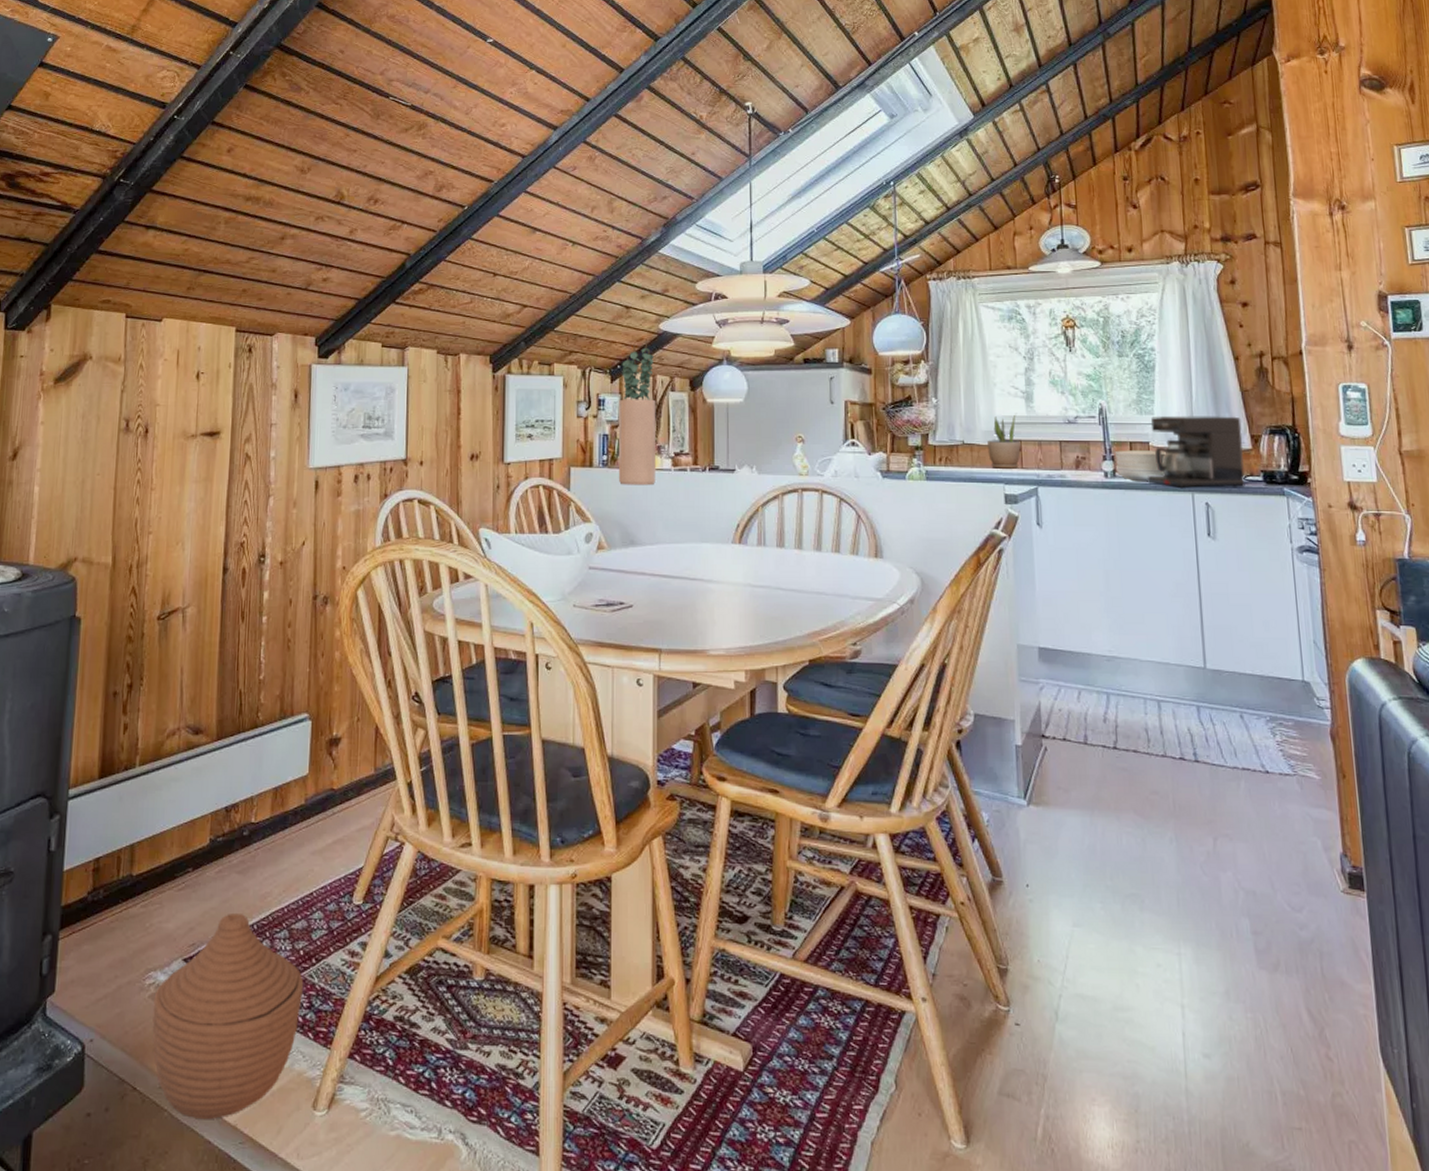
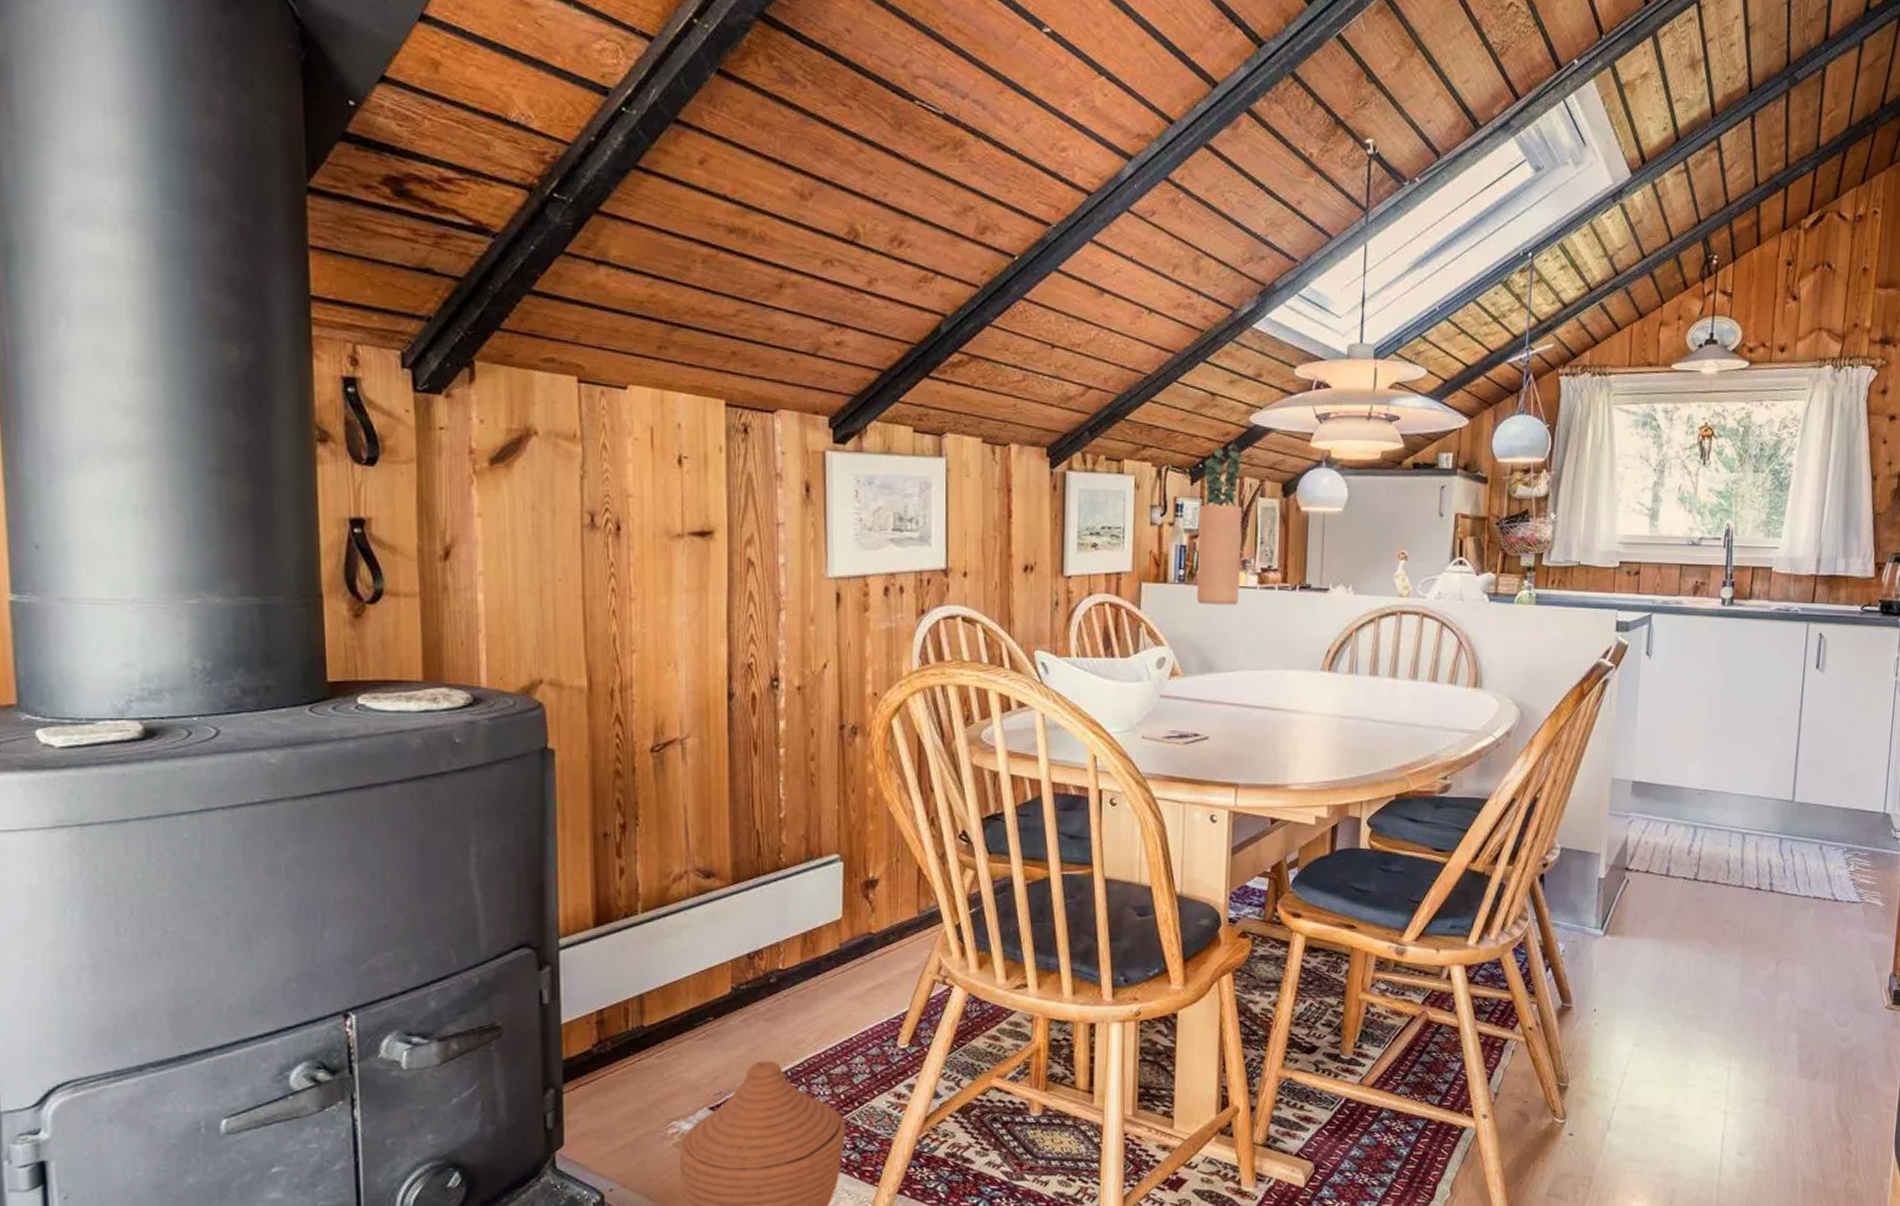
potted plant: present [988,413,1021,469] -> none [1604,532,1639,594]
bowl: present [1114,450,1166,482] -> none [1734,576,1788,611]
coffee maker: present [1148,414,1245,489] -> none [1765,538,1868,620]

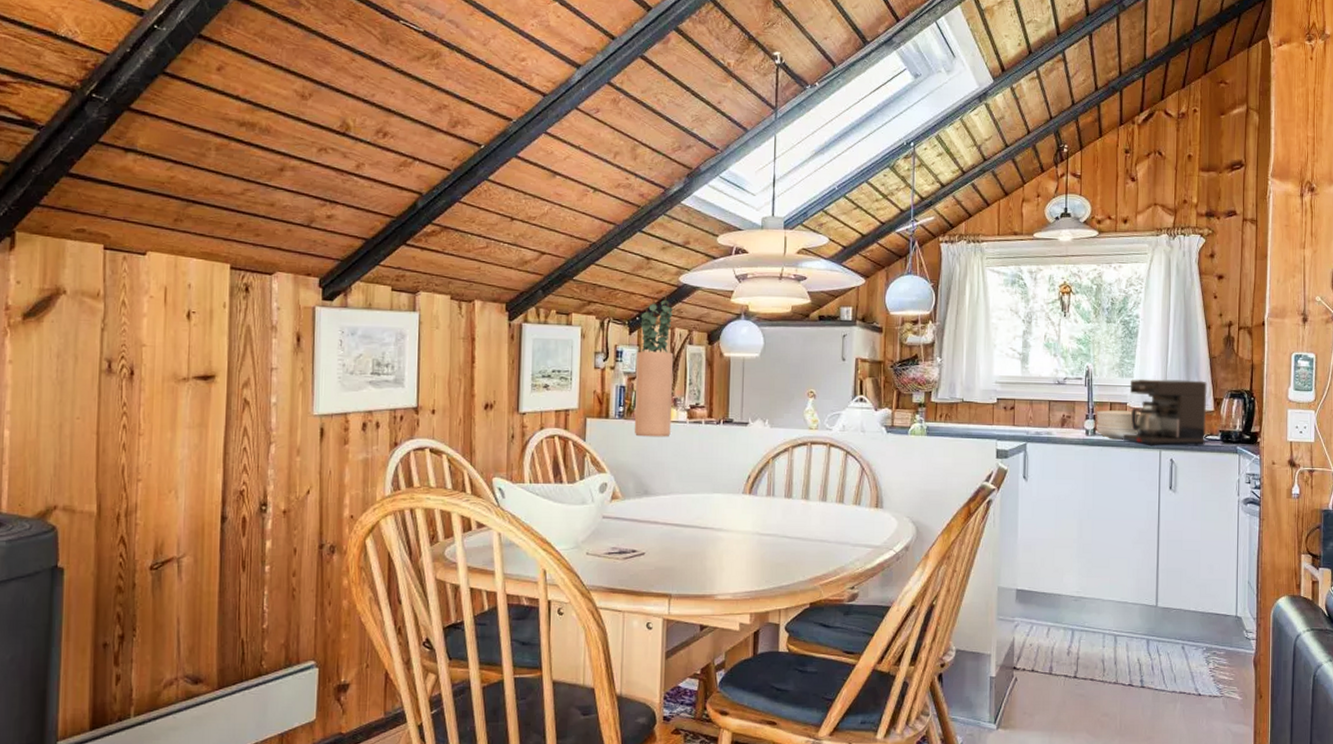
bowl: none [1734,576,1788,611] -> present [1096,410,1141,440]
coffee maker: none [1765,538,1868,620] -> present [1123,378,1207,447]

